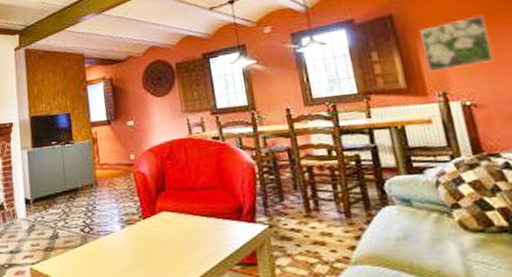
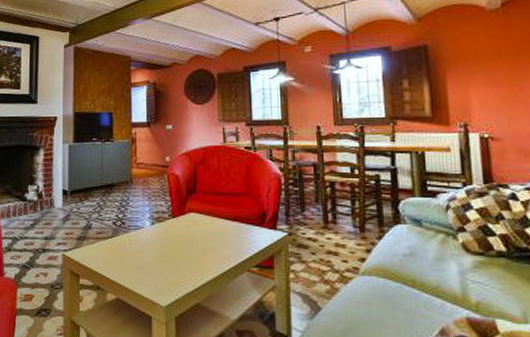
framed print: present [420,16,494,73] -> none [451,54,516,104]

